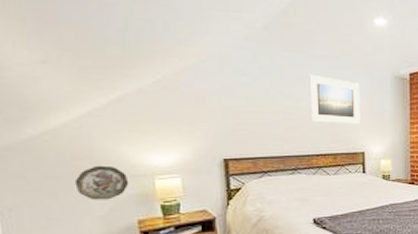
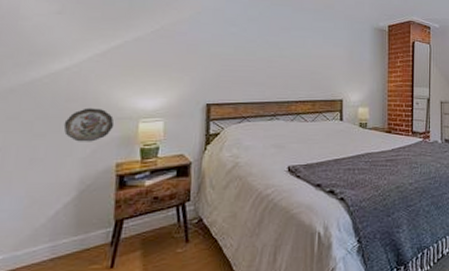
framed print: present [309,74,360,125] -> none [292,25,341,73]

